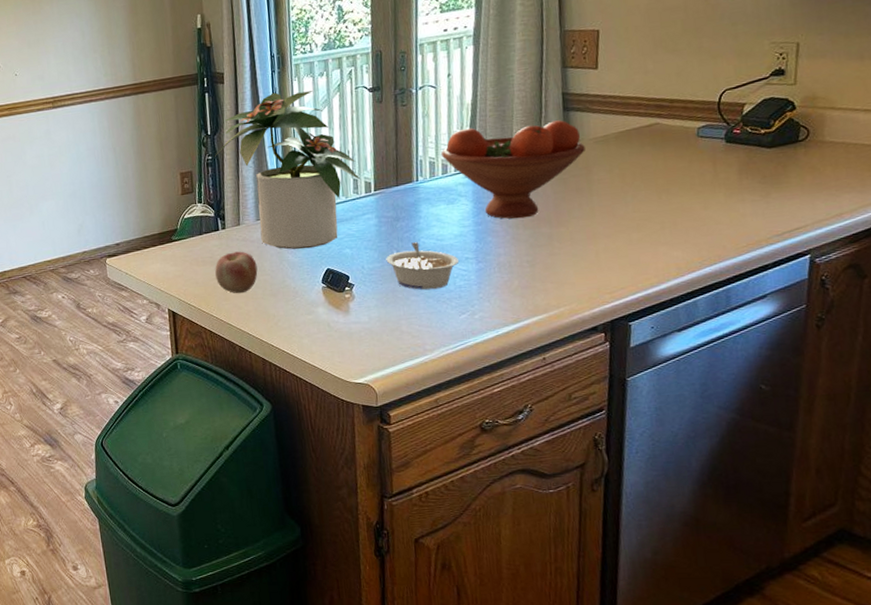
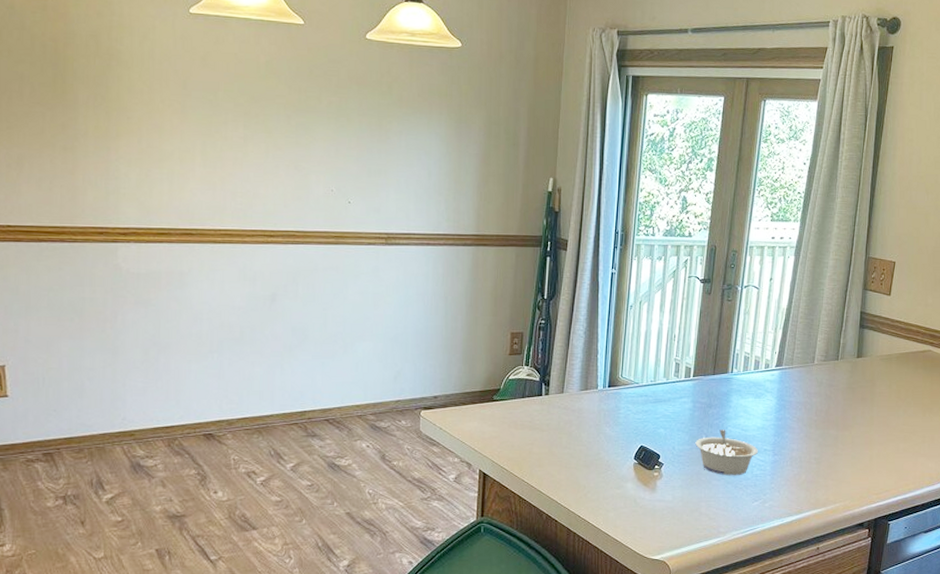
potted plant: present [215,91,360,250] -> none [548,268,682,424]
apple: present [215,251,258,294] -> none [533,419,575,462]
fruit bowl: present [440,120,585,219] -> none [755,330,873,419]

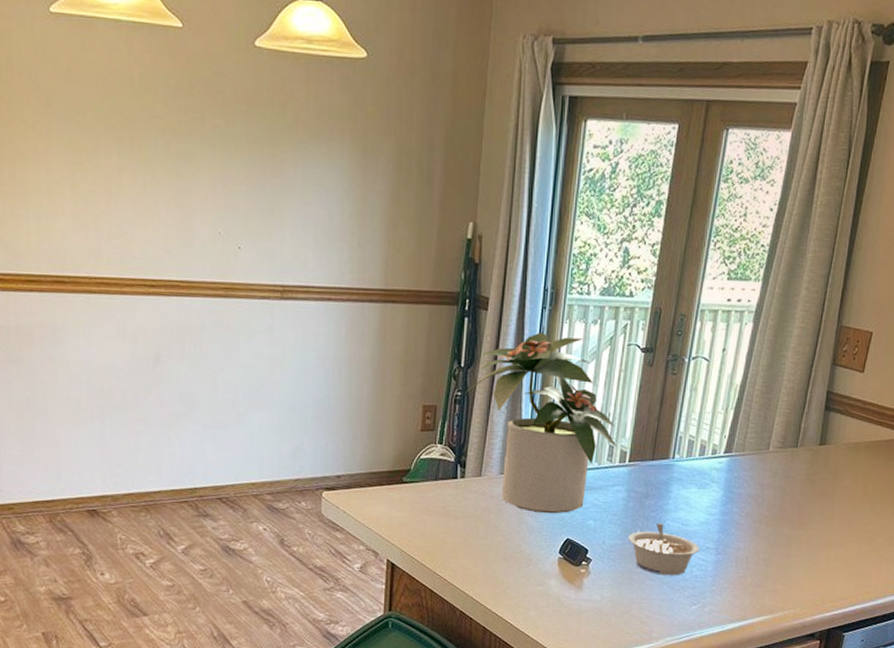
potted plant: none [548,268,682,424] -> present [465,332,616,514]

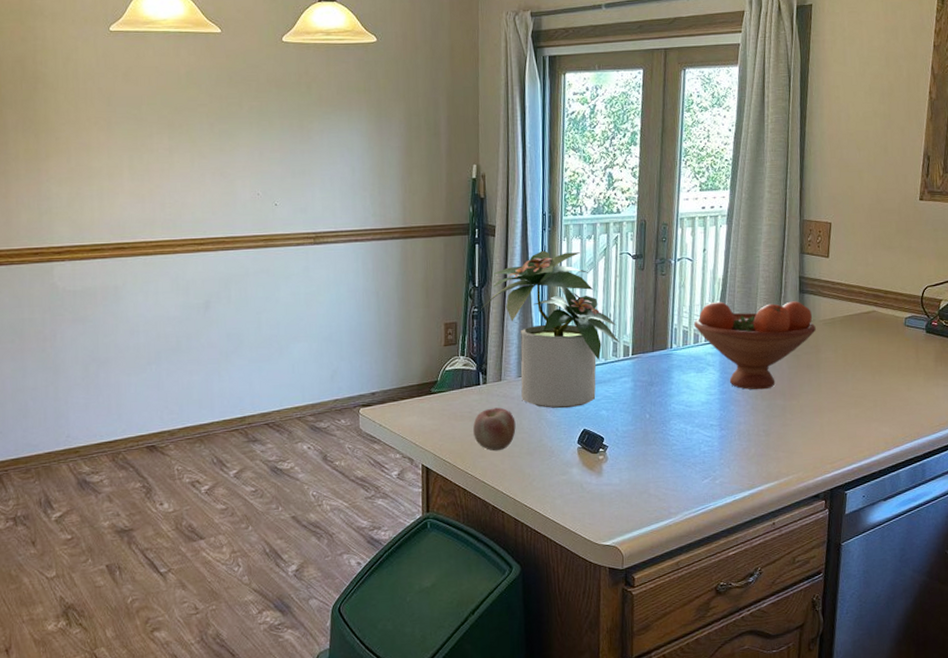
apple: none [446,505,493,553] -> present [473,407,516,451]
legume: present [628,523,700,576] -> none [639,407,705,455]
fruit bowl: none [701,410,838,515] -> present [693,301,816,390]

